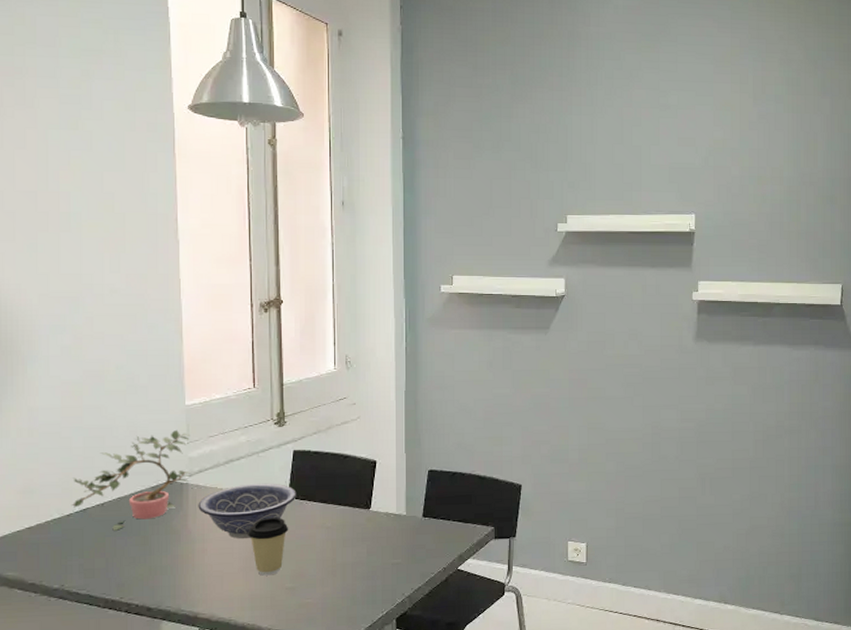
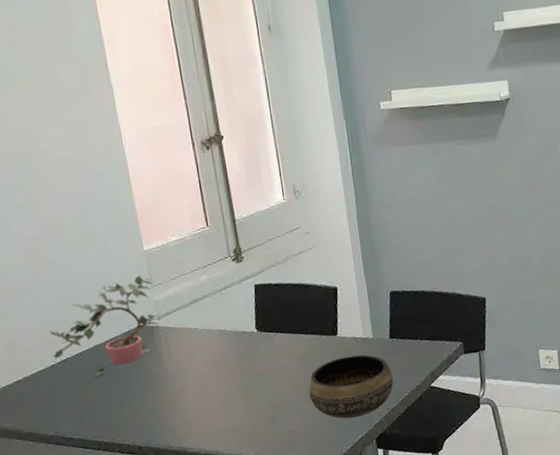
decorative bowl: present [198,483,297,539] -> none [170,318,264,375]
coffee cup: present [248,517,288,576] -> none [222,351,260,408]
bowl: none [334,531,421,595] -> present [308,354,394,419]

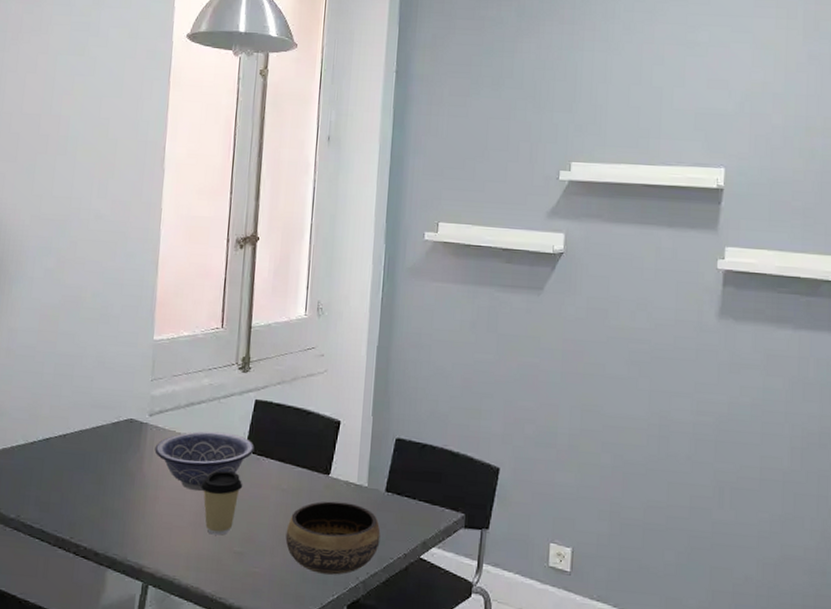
potted plant: present [49,275,160,377] -> none [36,364,156,465]
decorative bowl: none [170,318,264,375] -> present [154,431,255,491]
coffee cup: none [222,351,260,408] -> present [201,470,242,535]

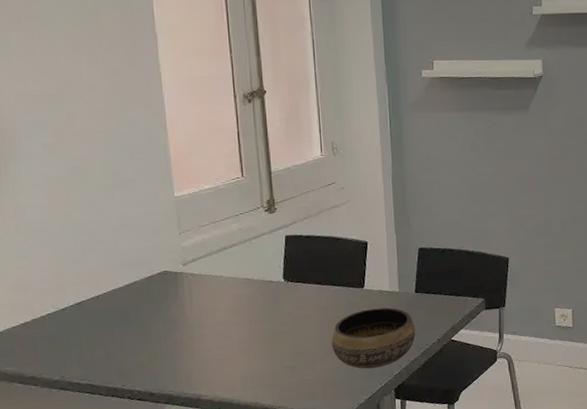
decorative bowl: present [154,431,255,491] -> none [193,268,291,323]
coffee cup: present [201,470,242,535] -> none [245,300,285,356]

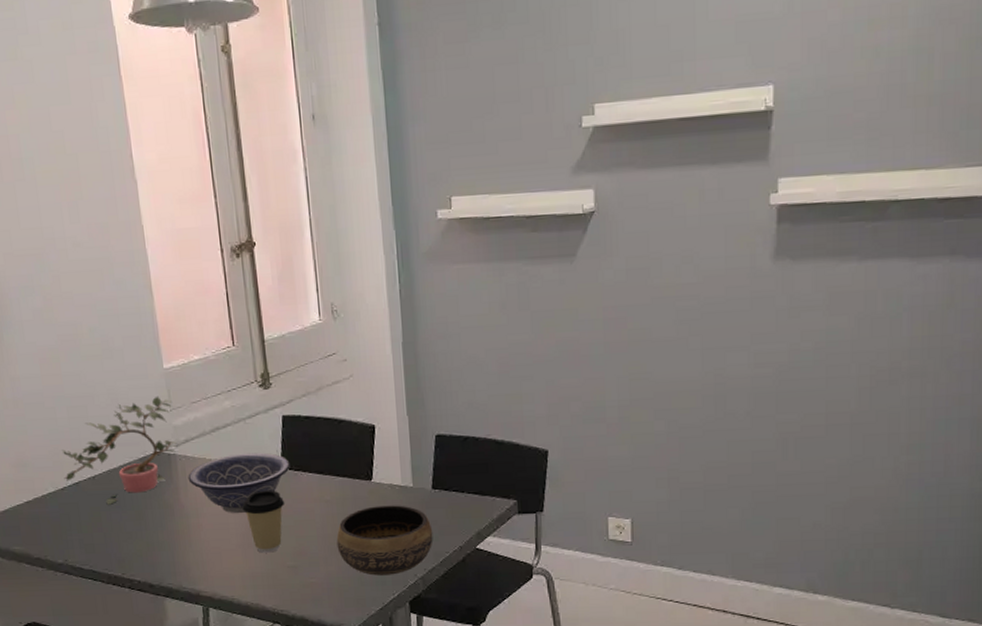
potted plant: none [65,221,185,322] -> present [61,395,178,505]
decorative bowl: none [193,268,291,323] -> present [188,452,290,513]
coffee cup: none [245,300,285,356] -> present [242,490,284,553]

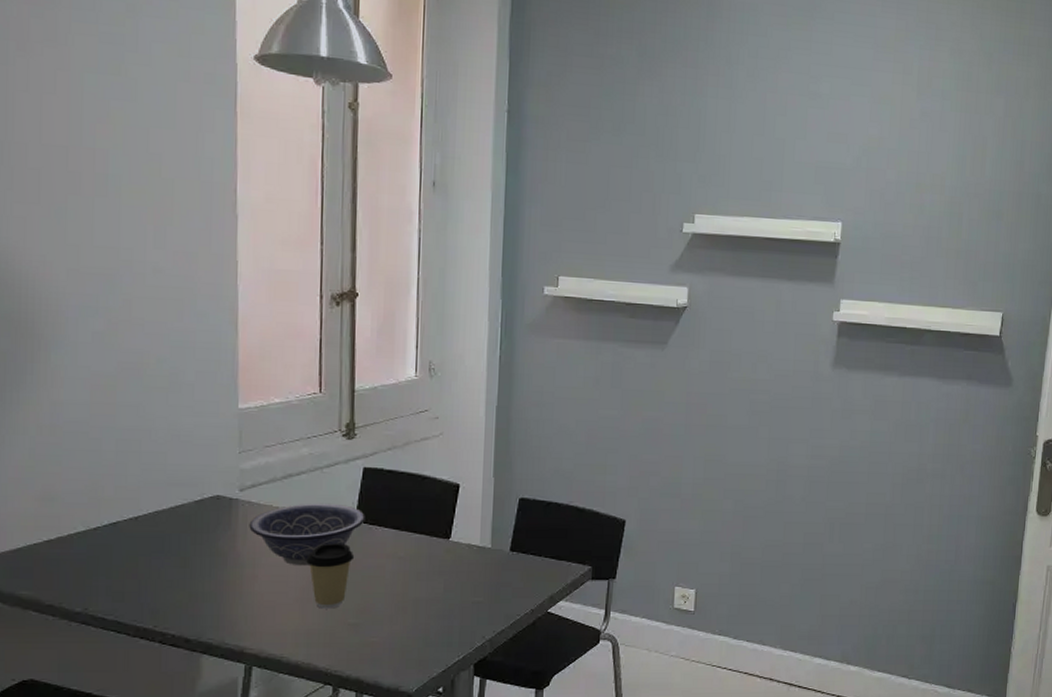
potted plant: present [61,395,178,505] -> none [99,436,244,549]
bowl: present [336,505,433,576] -> none [405,565,506,636]

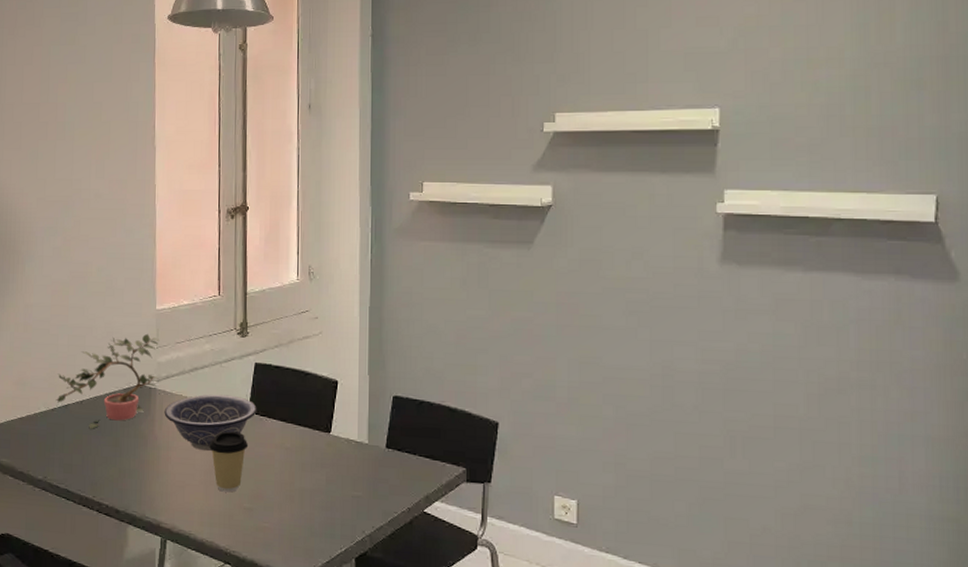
potted plant: none [99,436,244,549] -> present [55,333,160,429]

